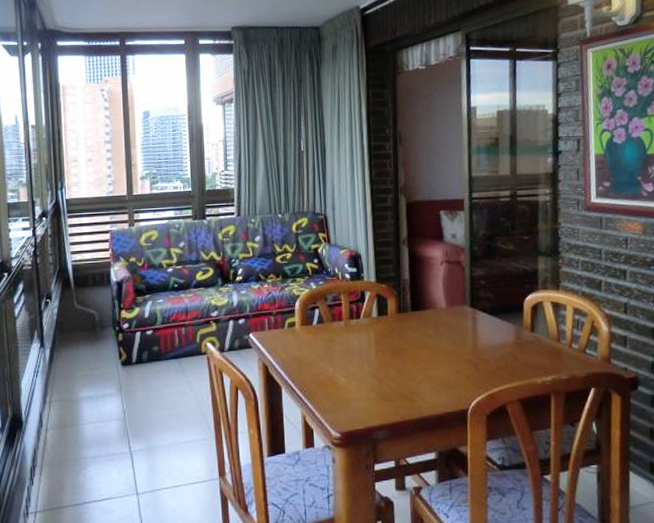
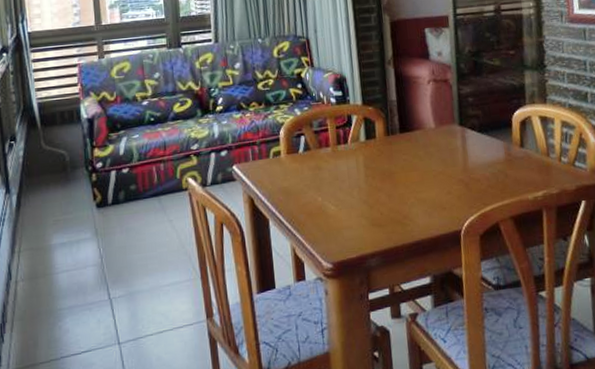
stuffed animal: present [126,258,146,293] -> none [97,92,120,129]

